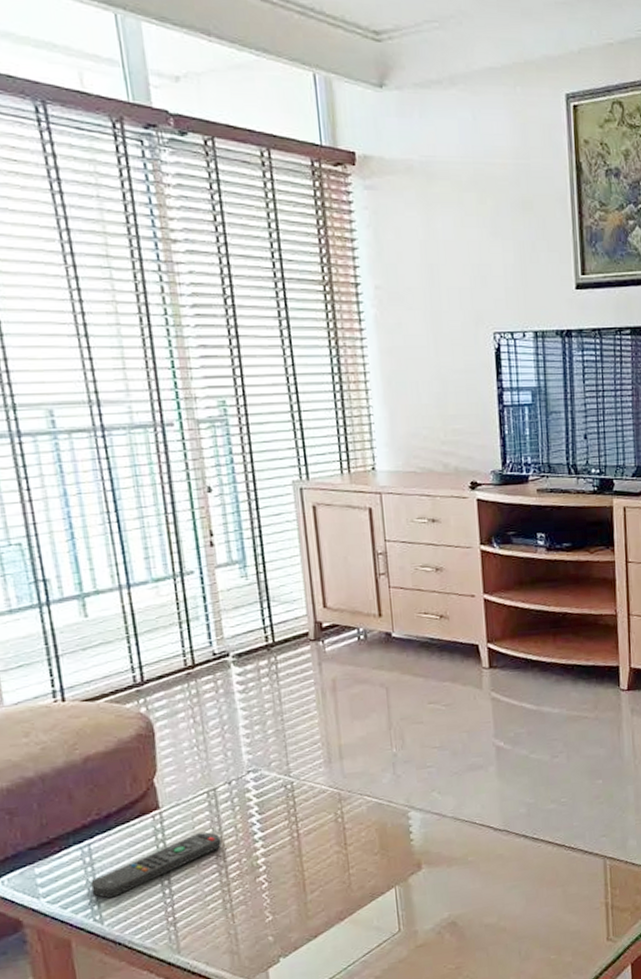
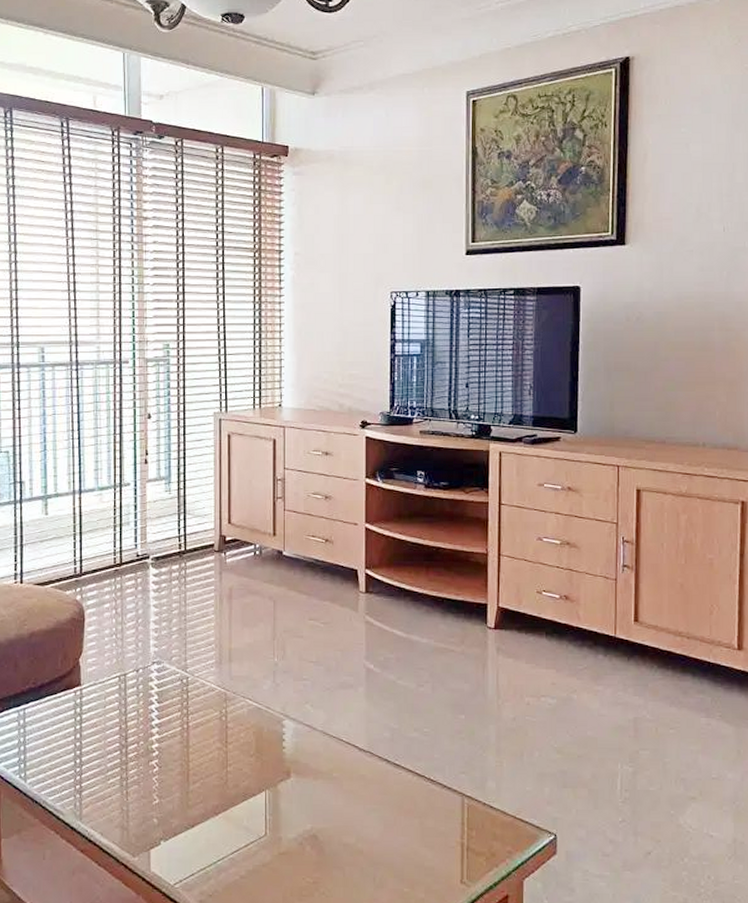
remote control: present [90,831,222,898] -> none [21,711,125,760]

